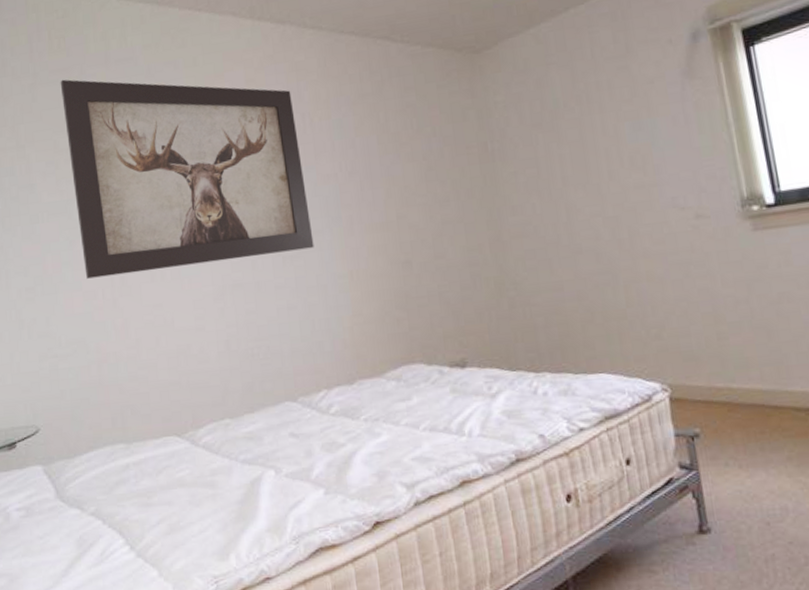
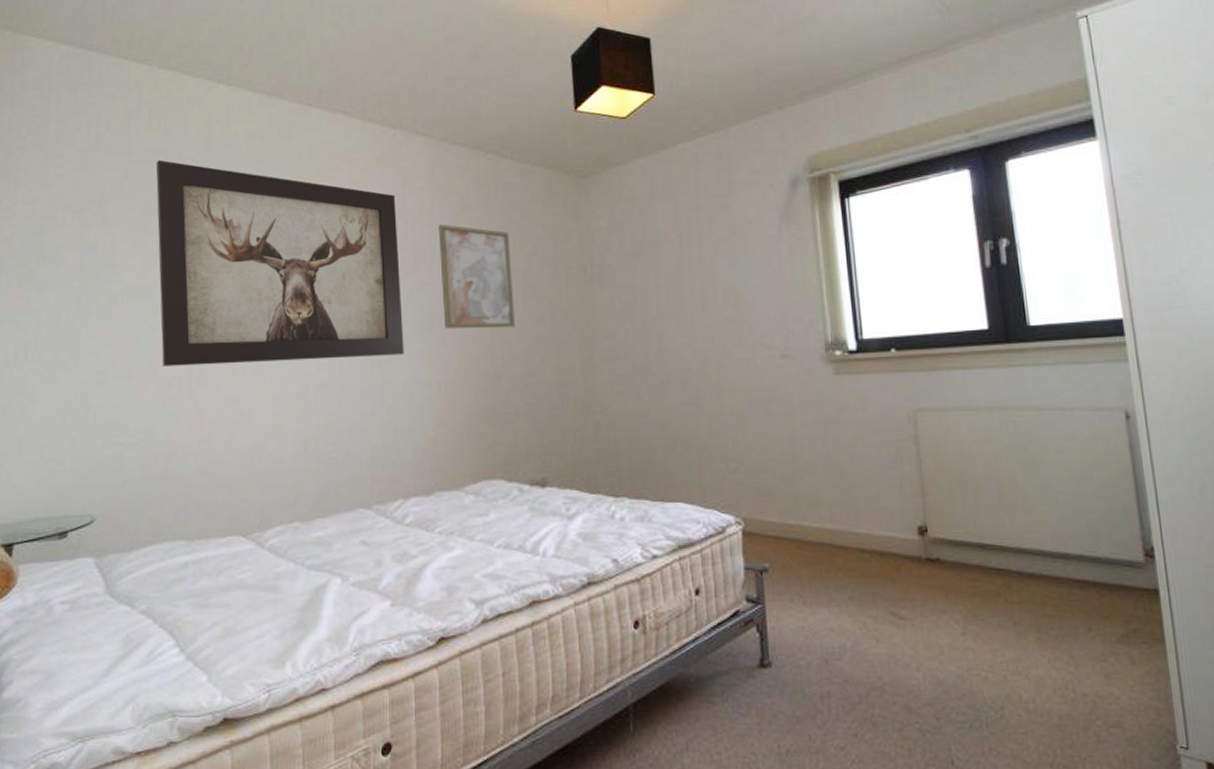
wall art: none [335,115,420,219] -> present [438,224,515,329]

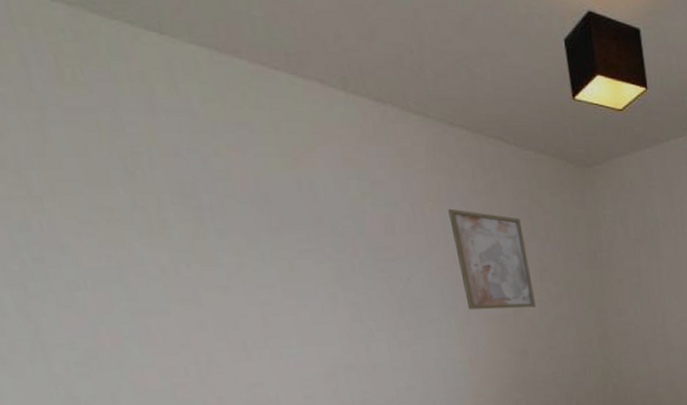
wall art: present [156,159,404,366] -> none [84,121,432,355]

